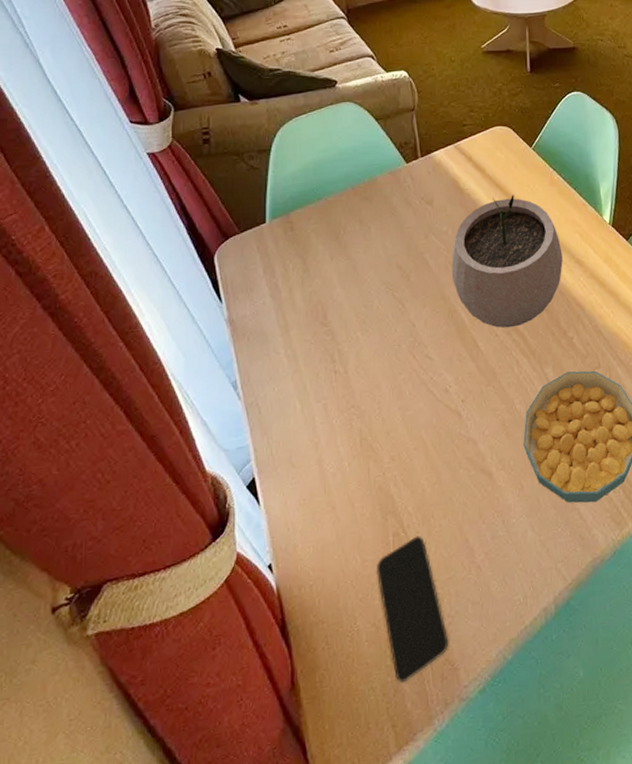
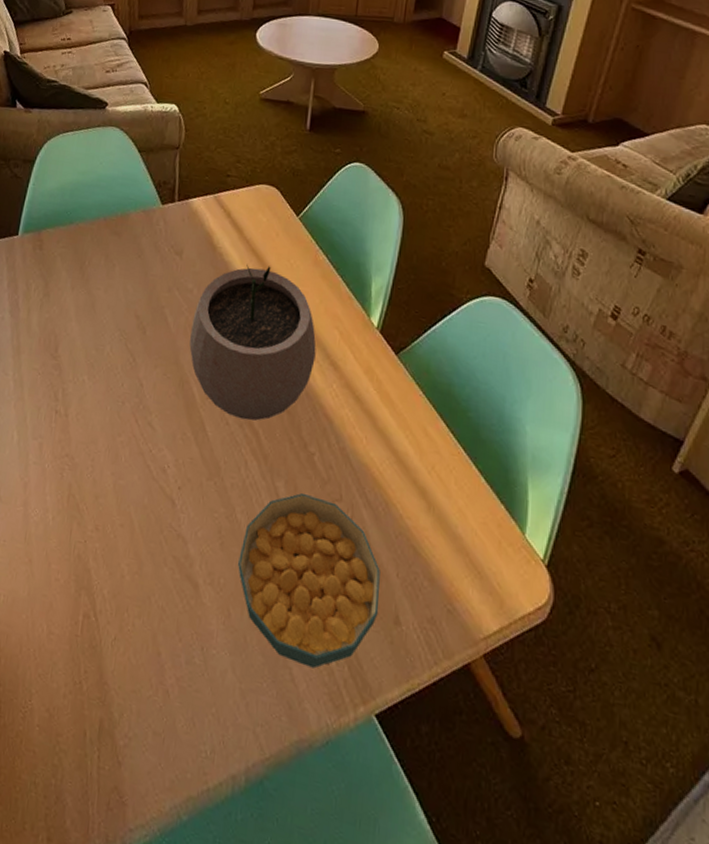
smartphone: present [376,535,449,683] -> none [59,626,122,794]

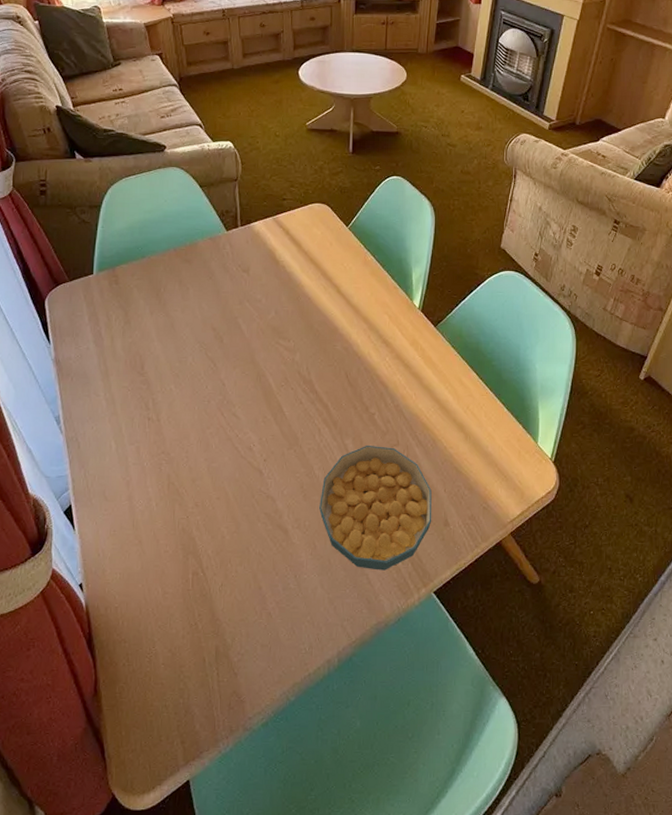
plant pot: present [189,264,317,421] -> none [263,271,370,397]

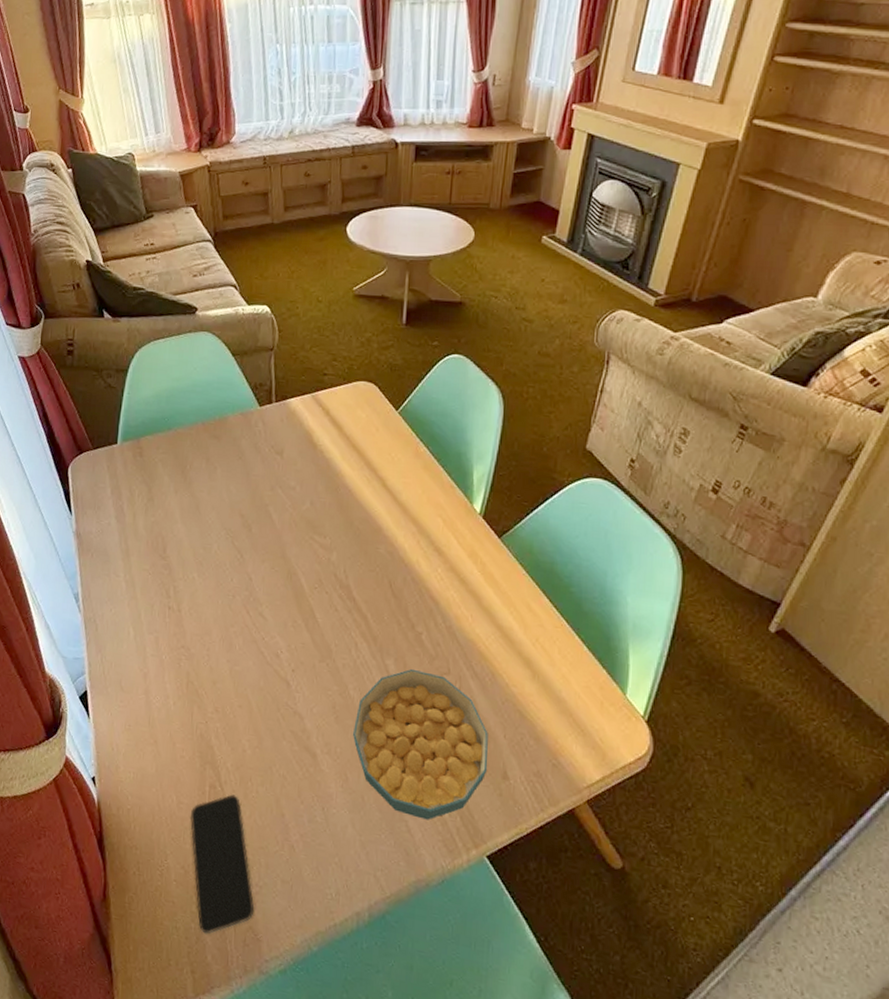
smartphone: none [175,577,238,706] -> present [190,794,255,935]

